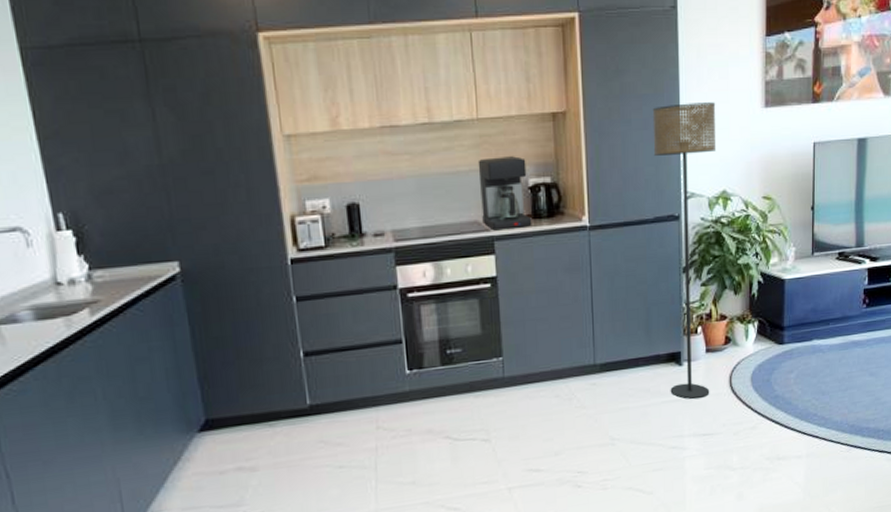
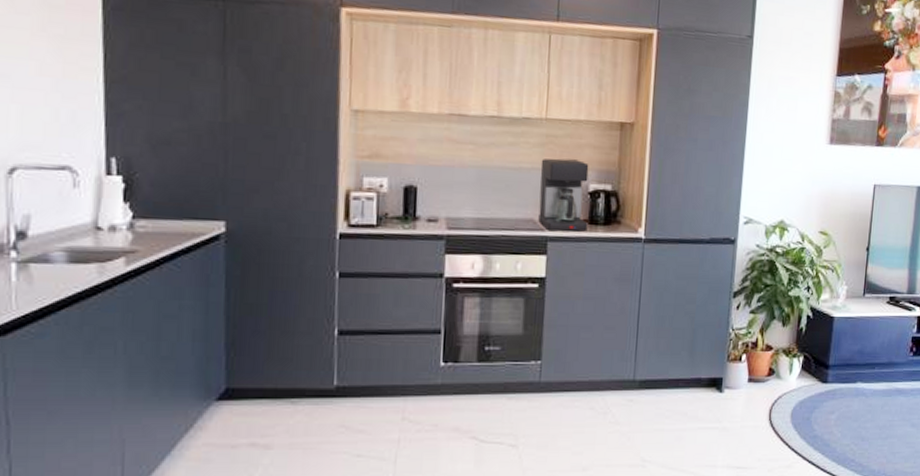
floor lamp: present [652,102,717,399] -> none [708,129,782,429]

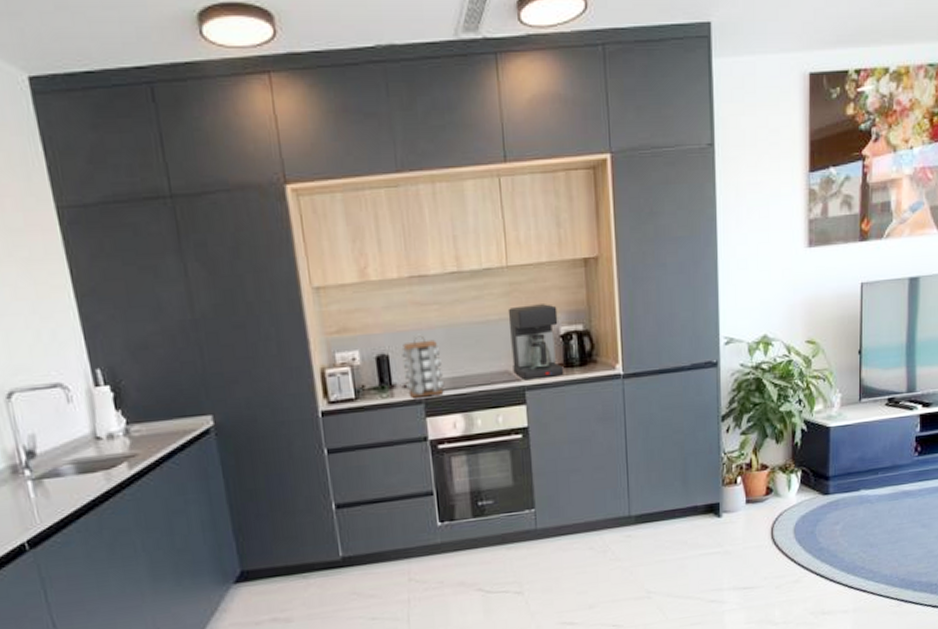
spice rack: none [430,170,470,234] -> present [401,334,445,398]

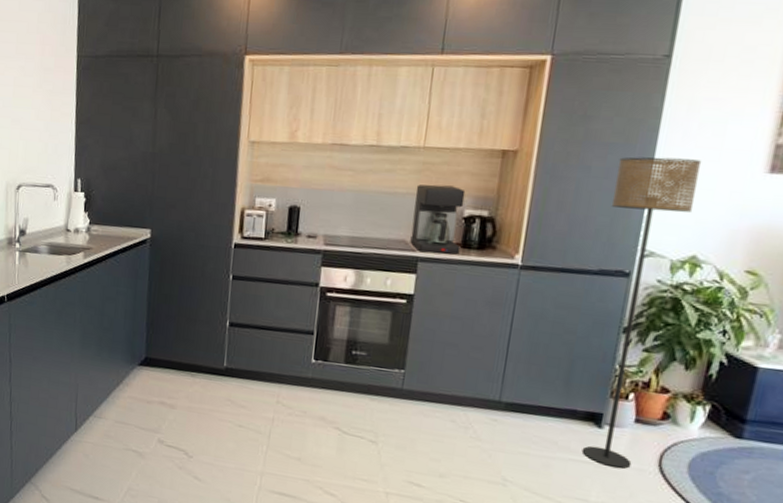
spice rack: present [401,334,445,398] -> none [309,194,346,250]
floor lamp: none [688,243,757,552] -> present [582,157,702,469]

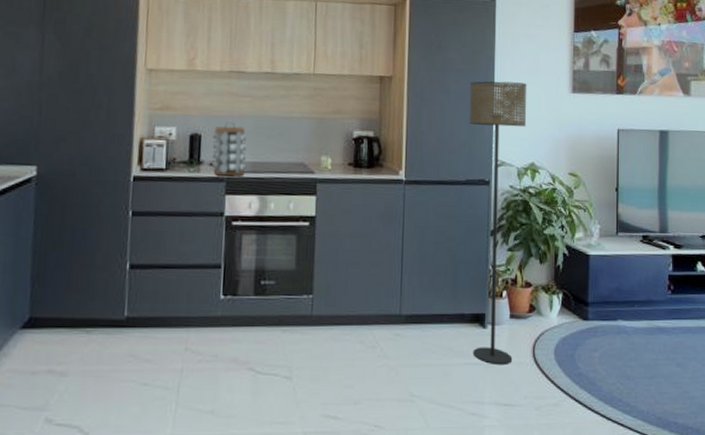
spice rack: none [309,194,346,250] -> present [212,120,247,177]
coffee maker: present [410,184,466,255] -> none [308,108,353,175]

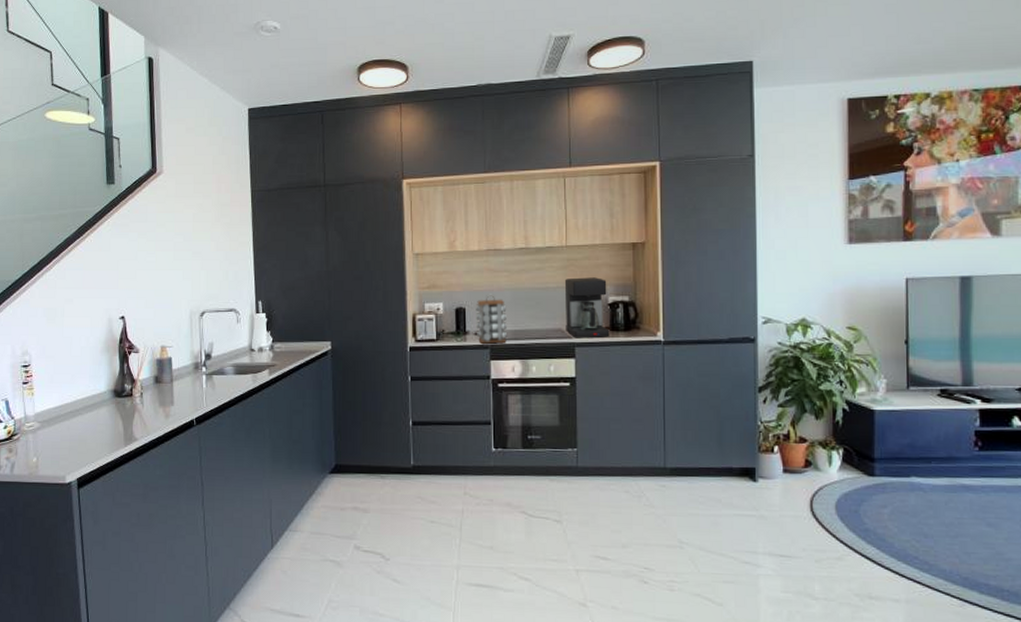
coffee maker: none [308,108,353,175] -> present [564,277,610,339]
floor lamp: present [468,81,527,366] -> none [728,238,795,518]

